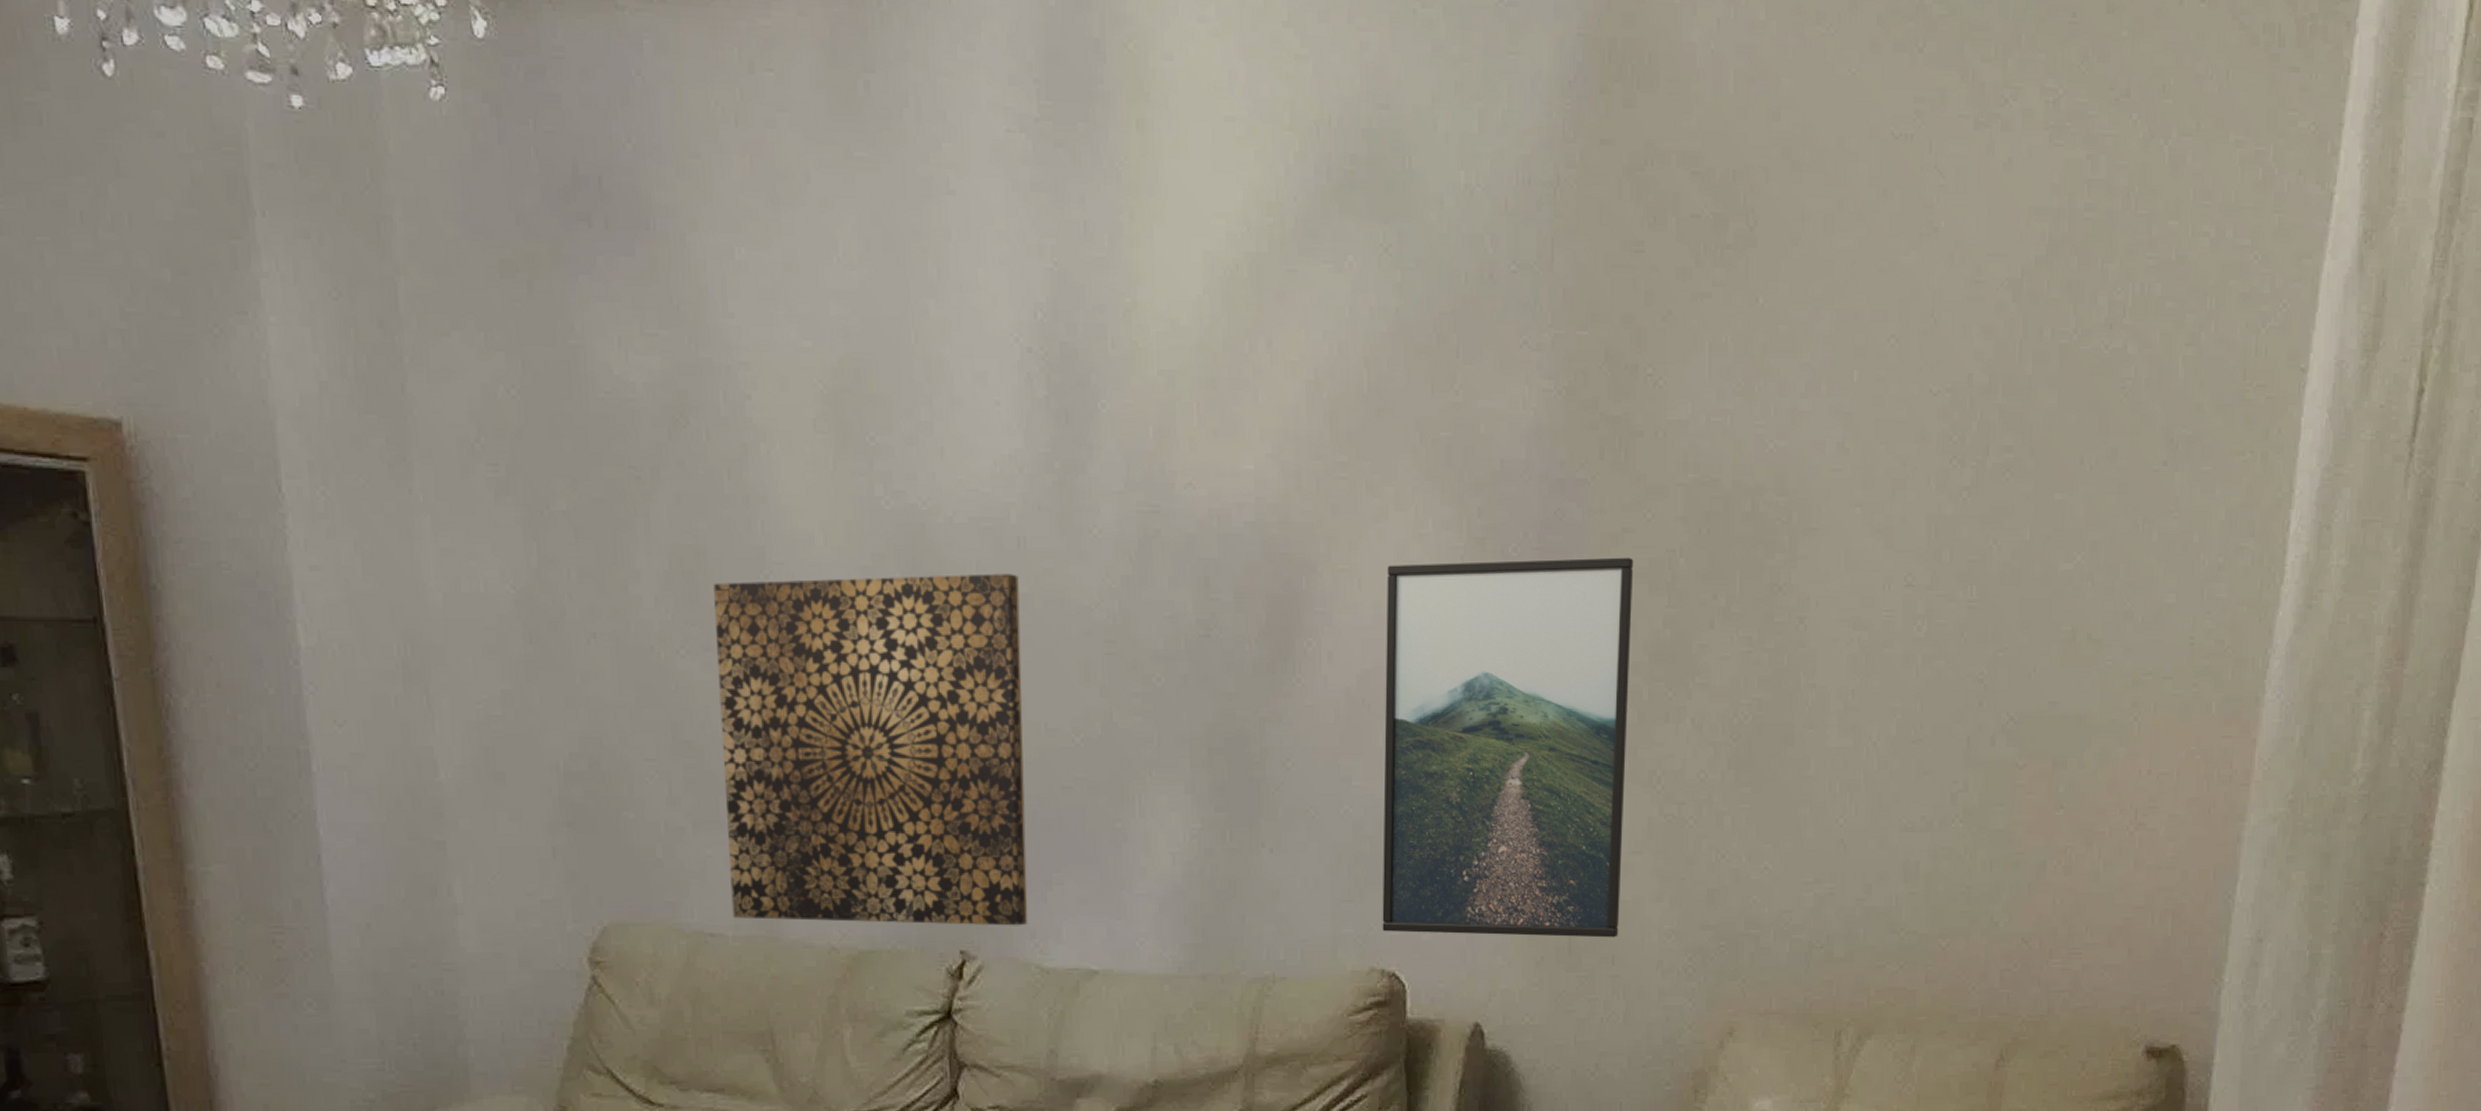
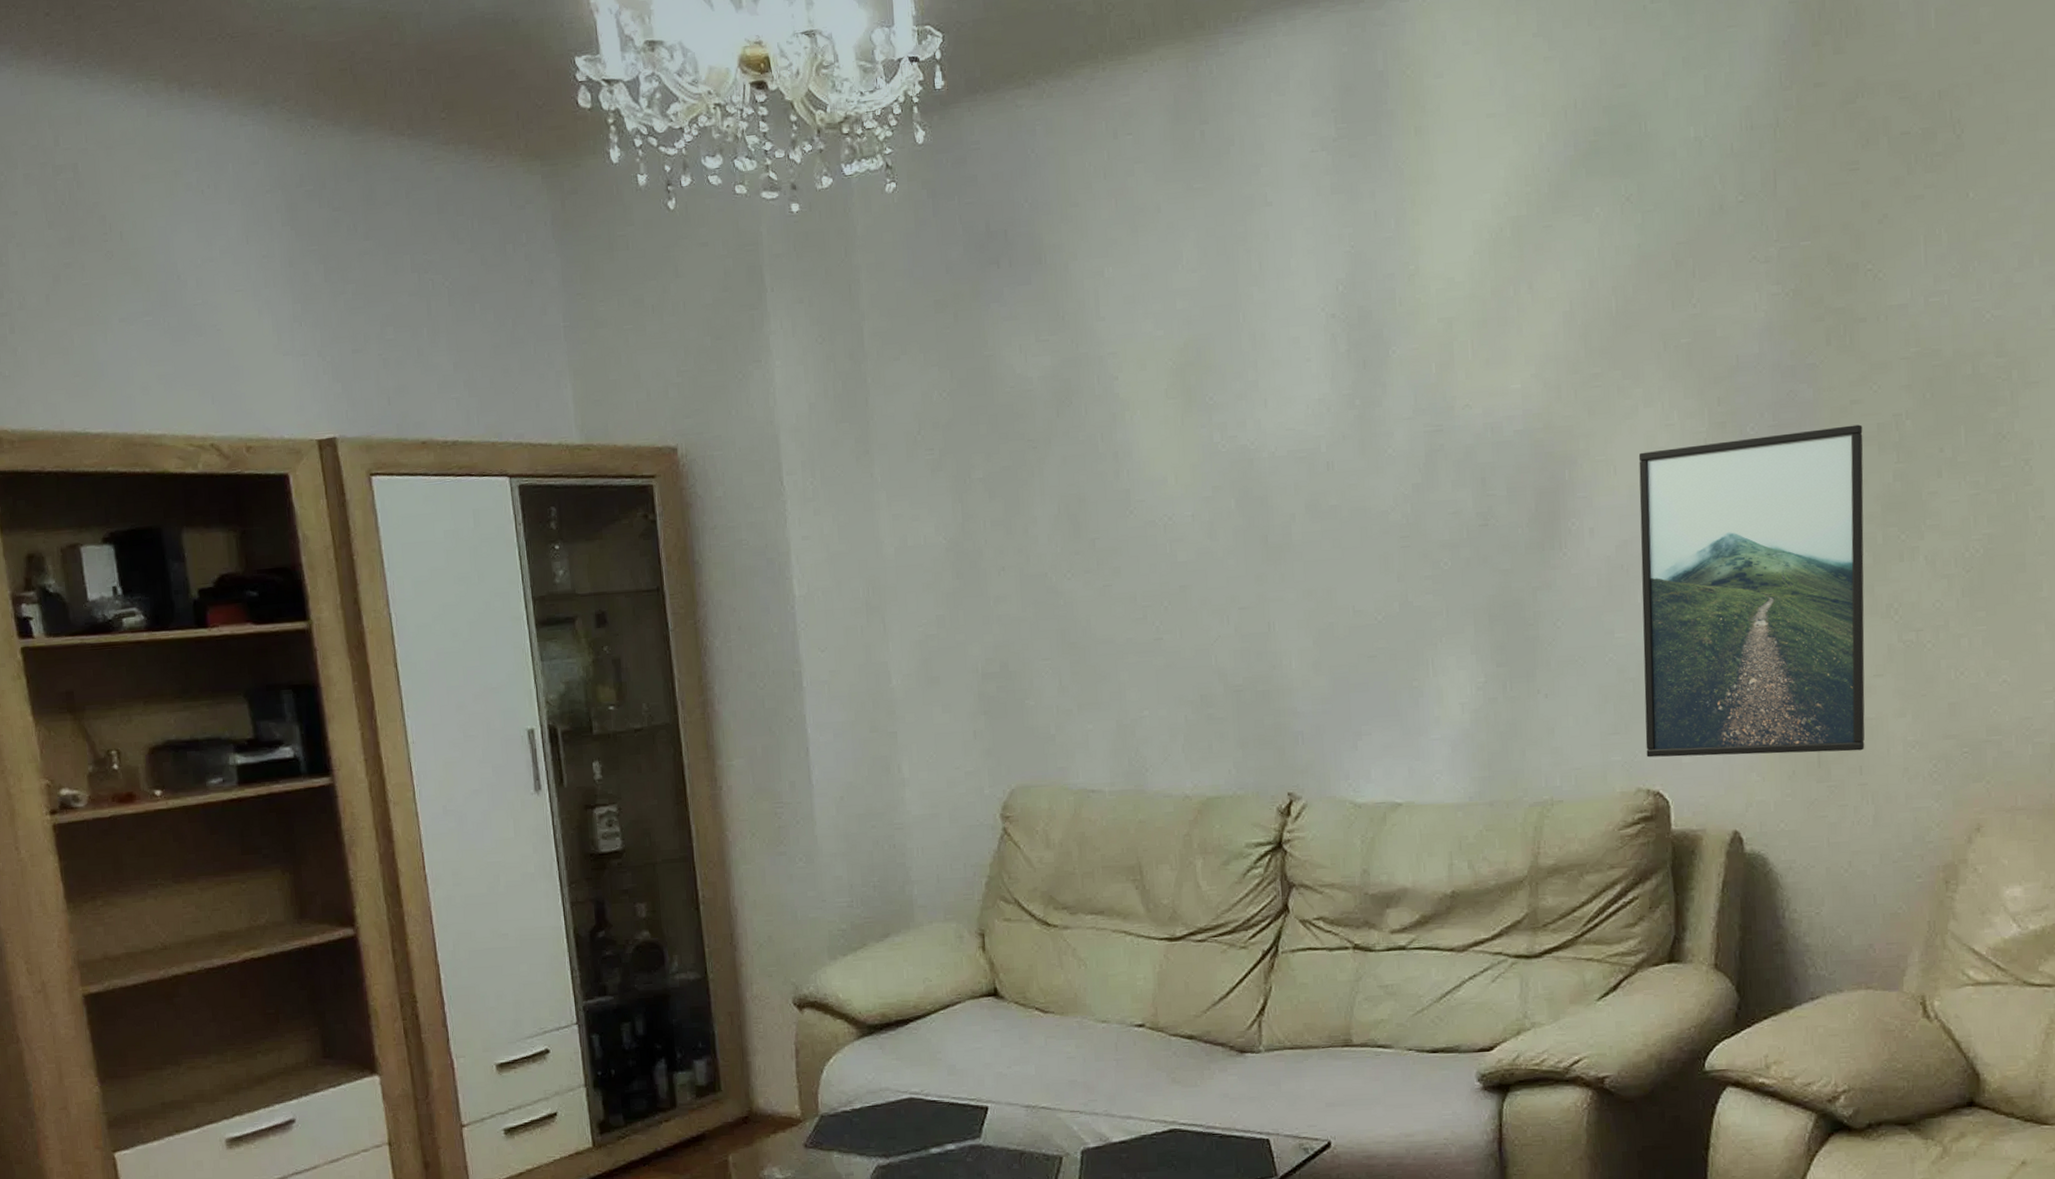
wall art: present [714,573,1028,926] -> none [1092,491,1342,778]

